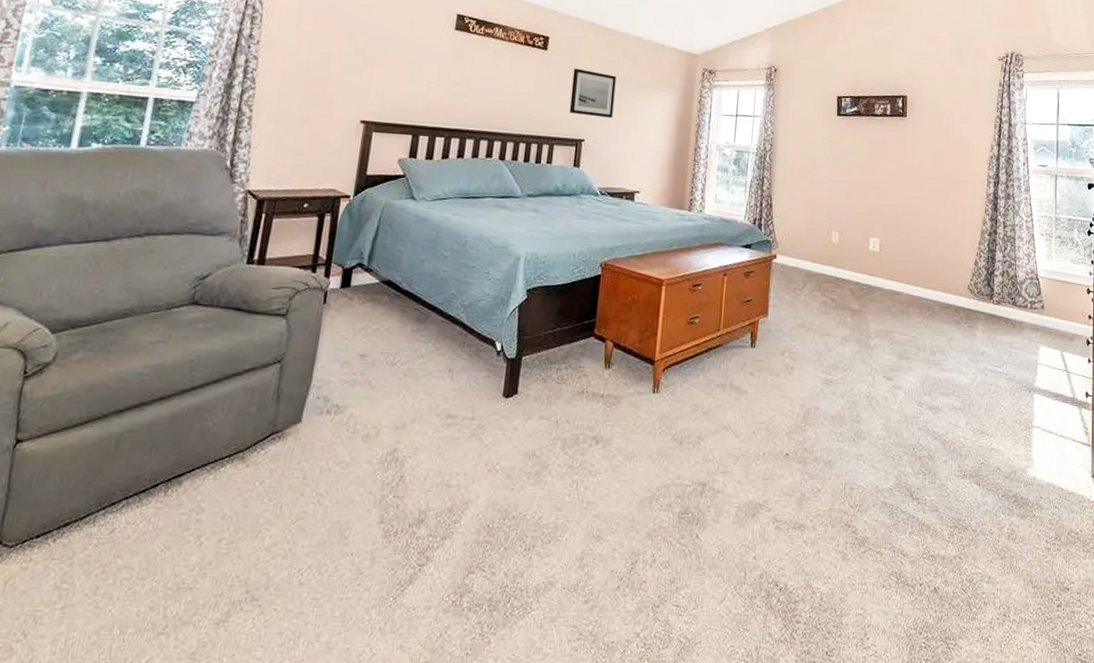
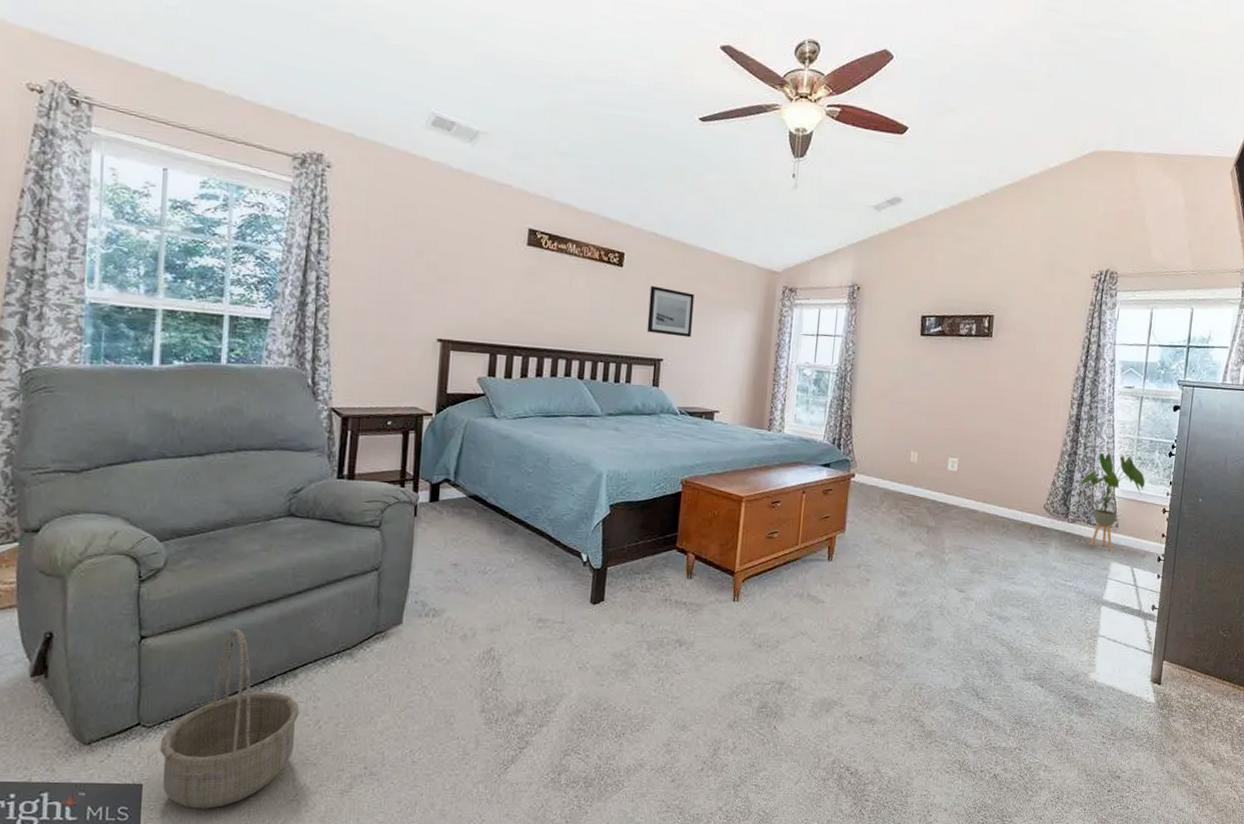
basket: none [16,430,181,646] -> present [159,629,300,809]
house plant: none [1003,231,1067,334] -> present [1080,452,1145,551]

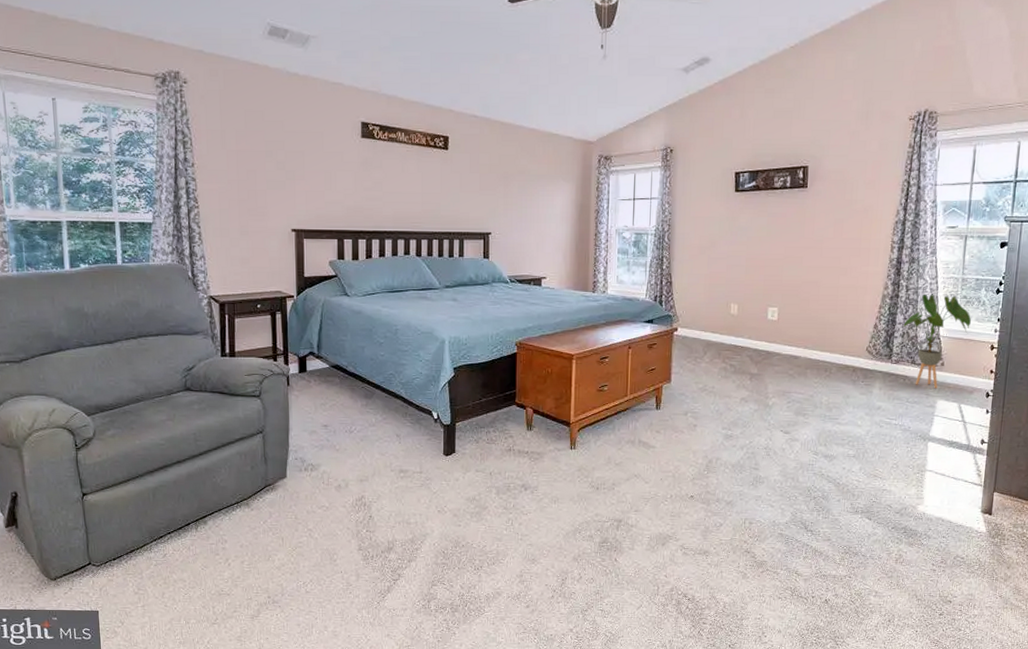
basket: present [159,629,300,809] -> none [107,485,212,630]
wall art: present [646,285,695,338] -> none [474,165,516,211]

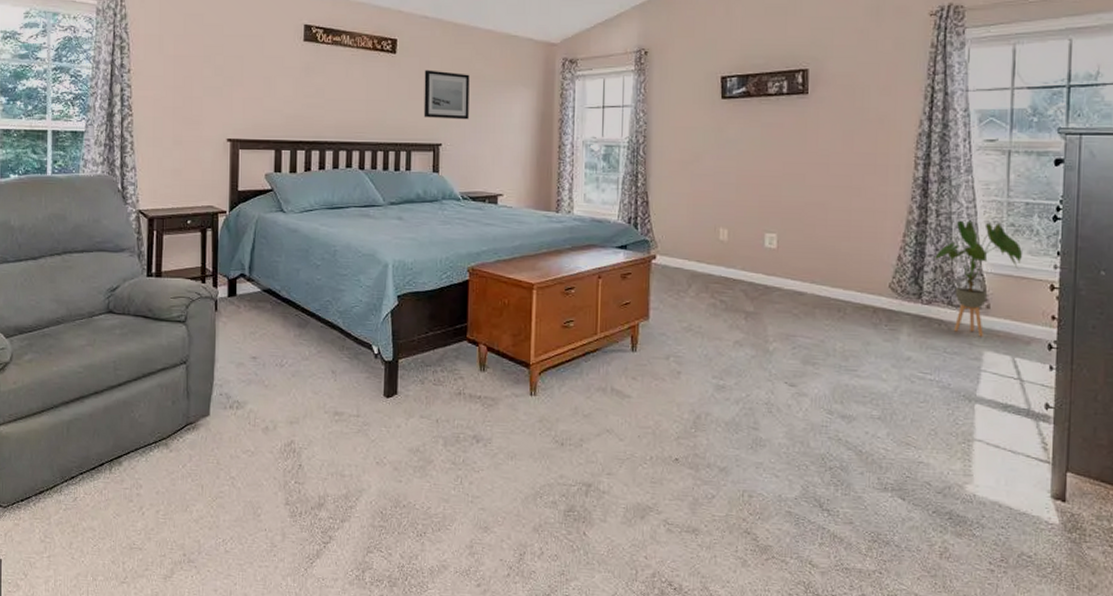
wall art: none [474,165,516,211] -> present [423,70,470,120]

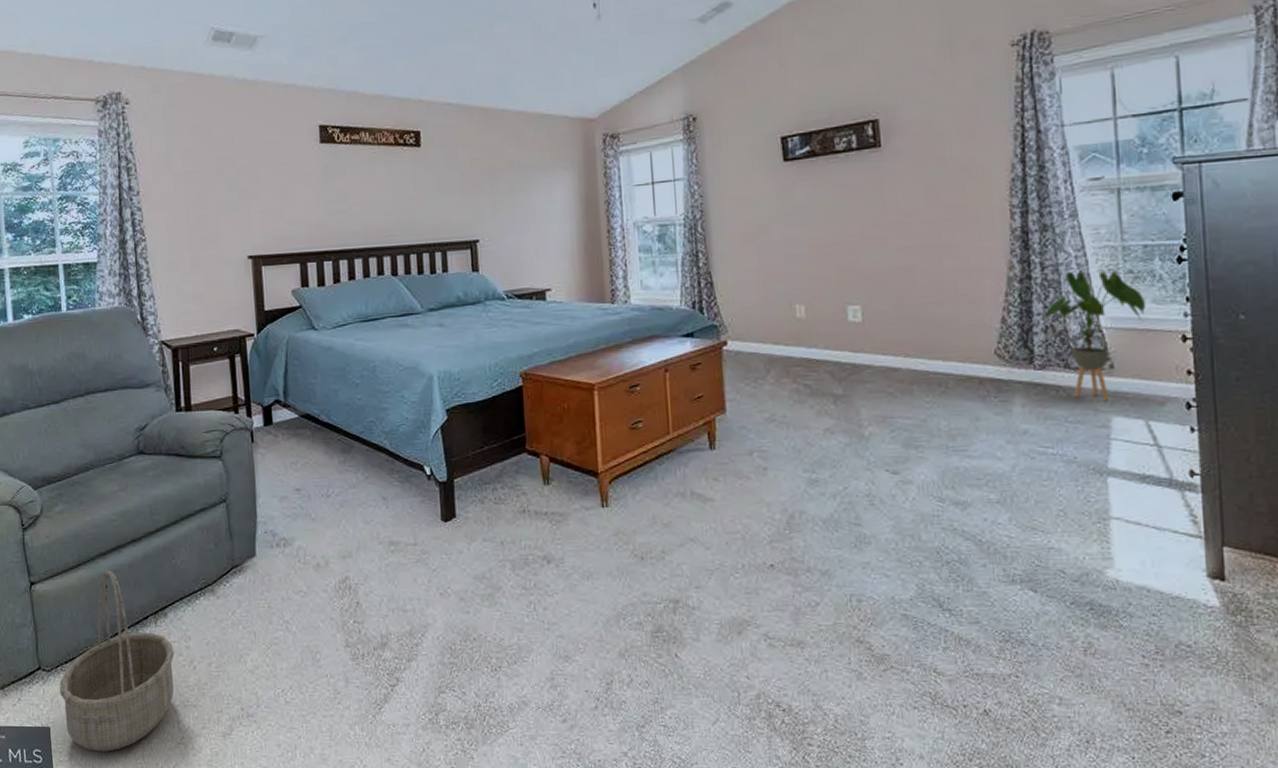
basket: none [14,418,125,586] -> present [59,570,175,752]
wall art: present [423,70,470,120] -> none [453,160,506,213]

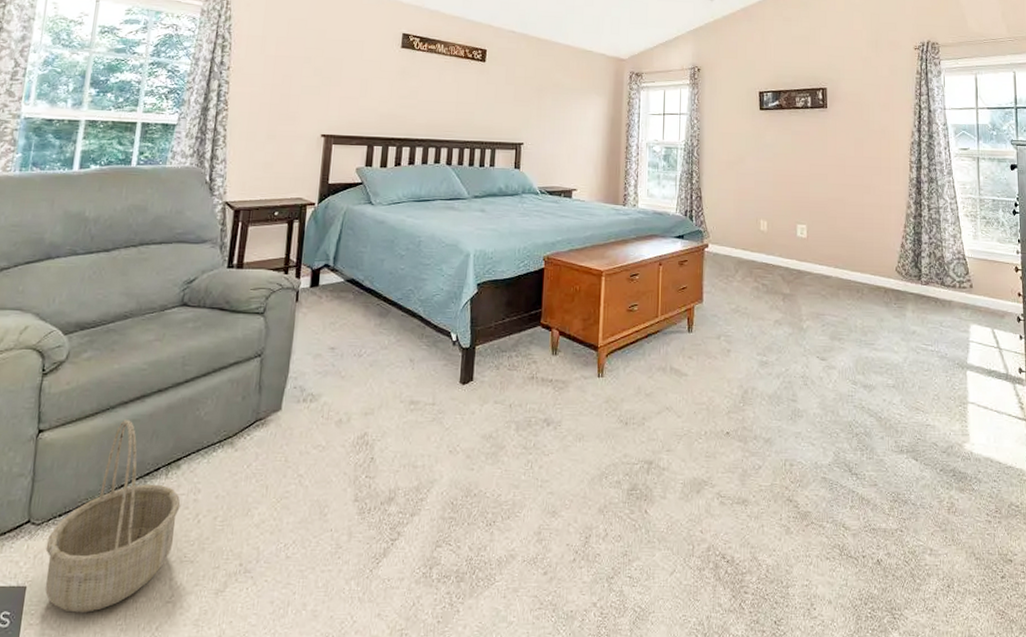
house plant: present [1044,271,1147,401] -> none [929,213,994,312]

